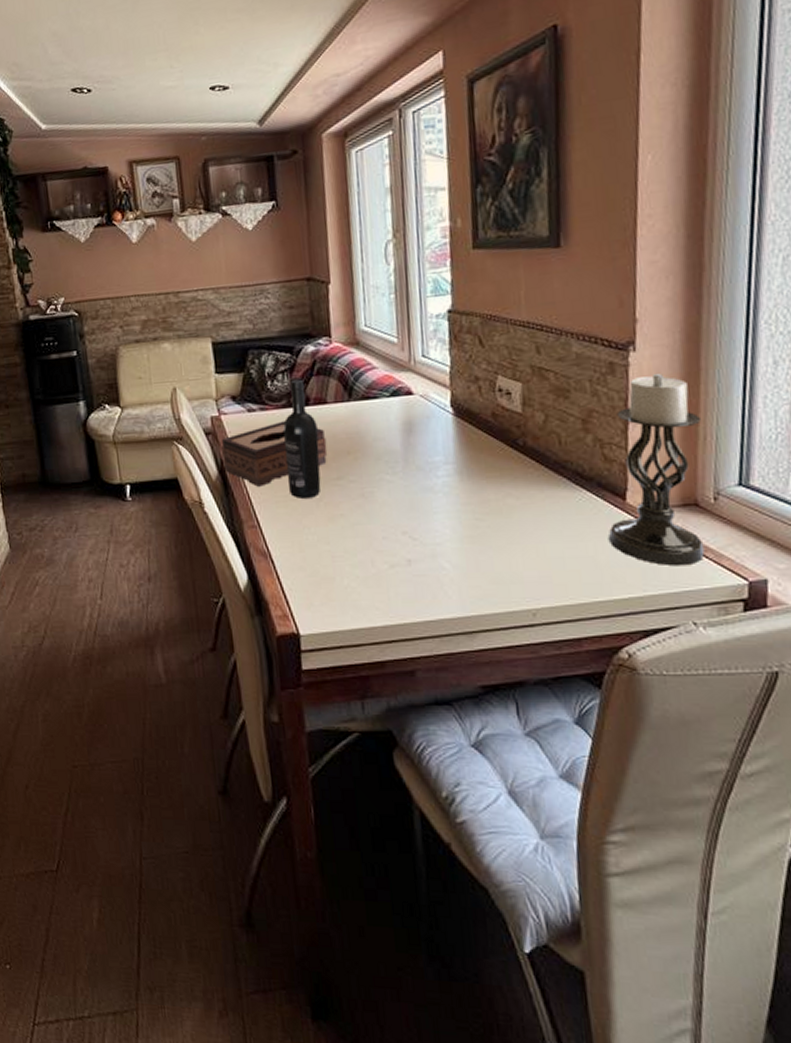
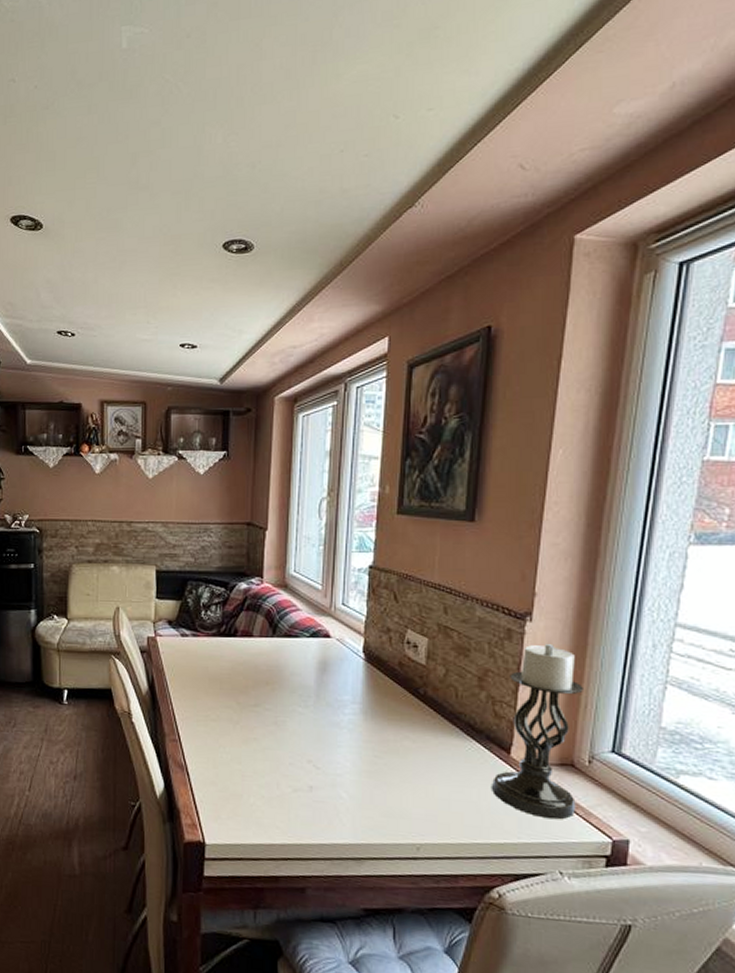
tissue box: present [221,421,328,487] -> none [154,648,249,705]
wine bottle: present [282,379,321,499] -> none [210,612,242,720]

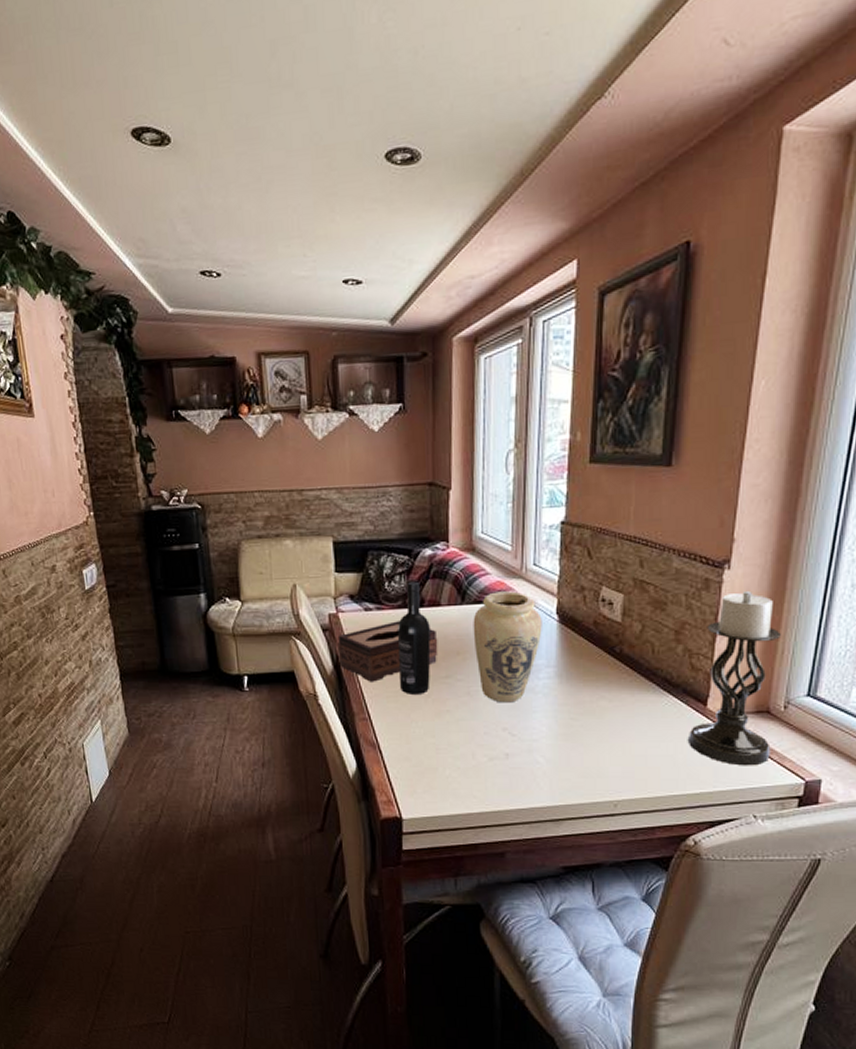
tissue box: none [154,648,249,705] -> present [338,621,438,682]
wine bottle: none [210,612,242,720] -> present [397,581,431,694]
vase: none [282,627,349,736] -> present [473,591,542,703]

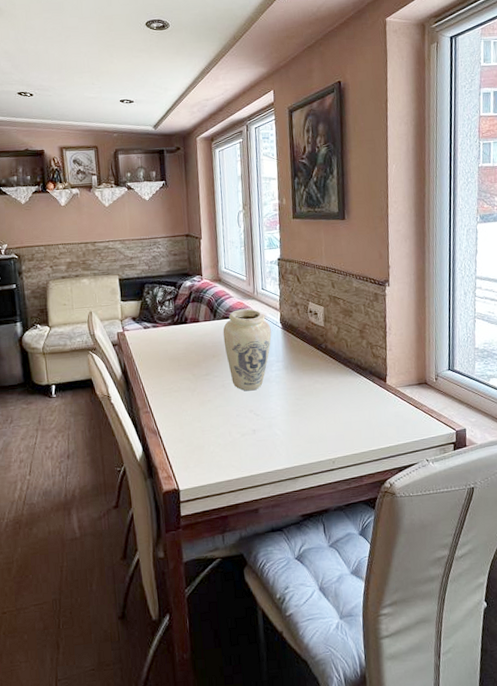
tissue box: present [338,621,438,682] -> none [125,335,200,383]
wine bottle: present [397,581,431,694] -> none [168,305,195,390]
candle holder: present [687,591,781,766] -> none [376,301,432,424]

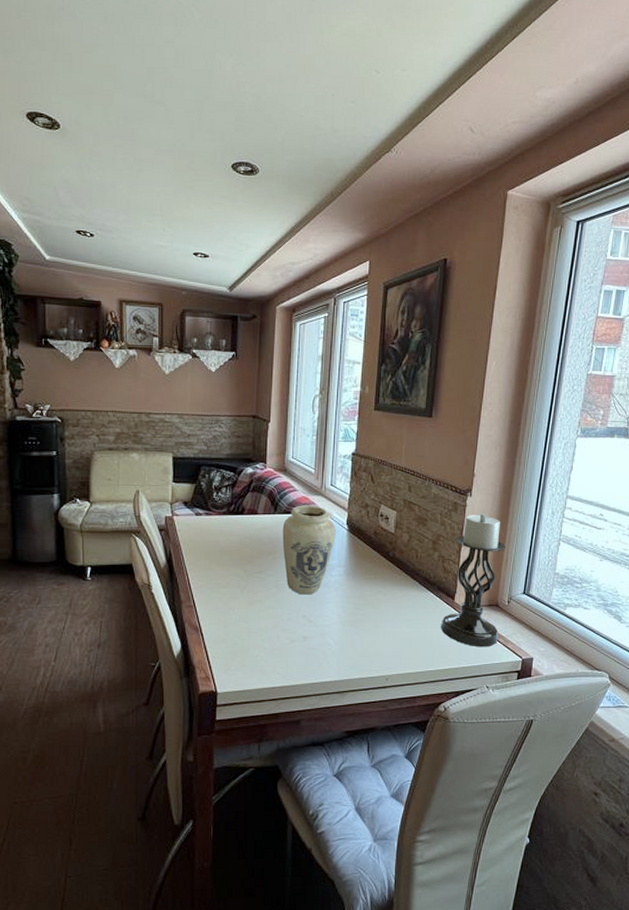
candle holder: none [376,301,432,424] -> present [440,514,506,647]

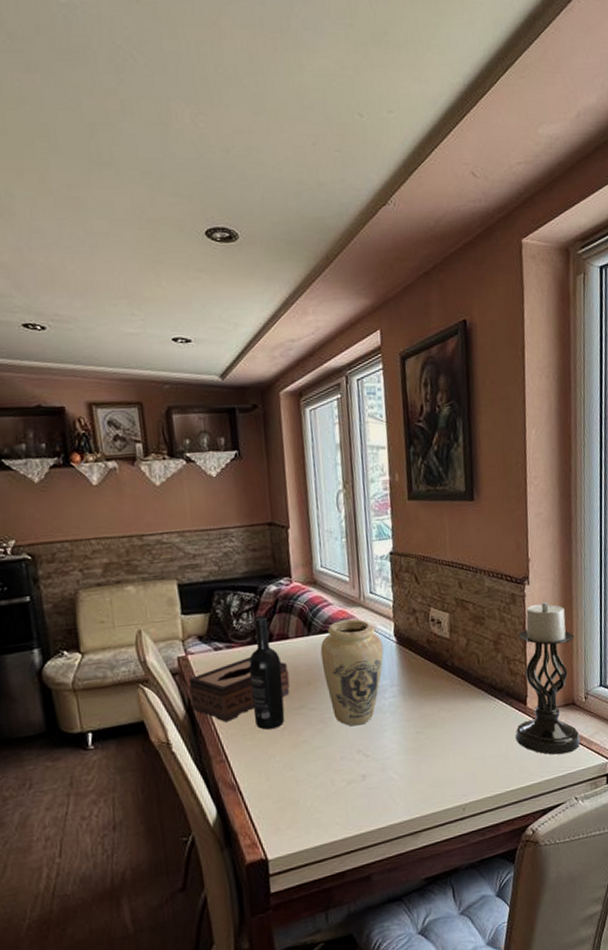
tissue box: none [171,525,254,575] -> present [189,657,291,722]
wine bottle: none [221,493,248,586] -> present [248,617,285,730]

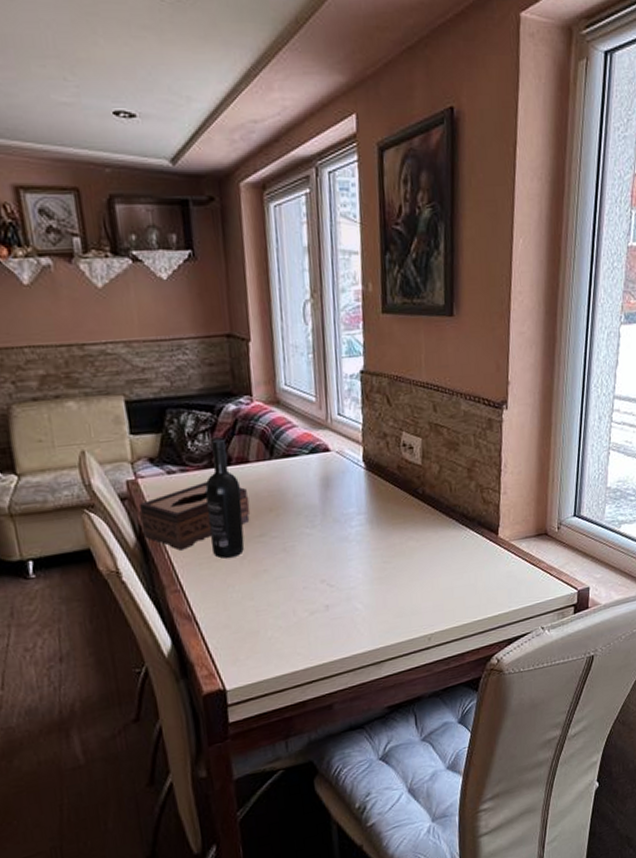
vase: present [320,618,384,726] -> none [283,442,351,556]
candle holder: present [515,602,581,755] -> none [484,428,551,585]

